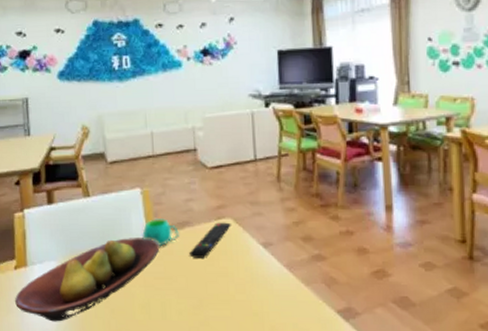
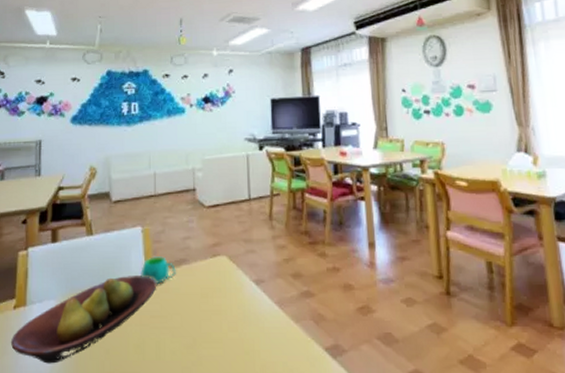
remote control: present [189,222,231,258] -> none [185,260,226,296]

